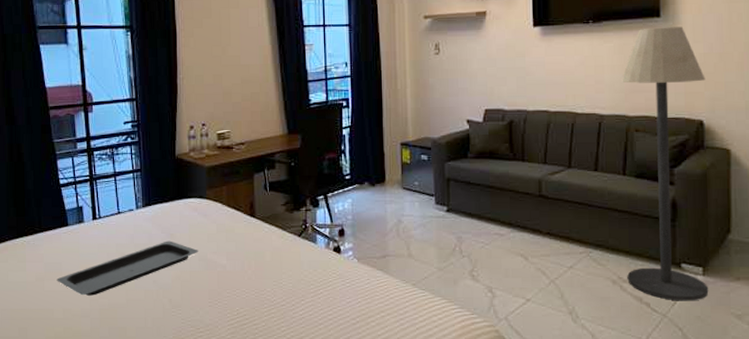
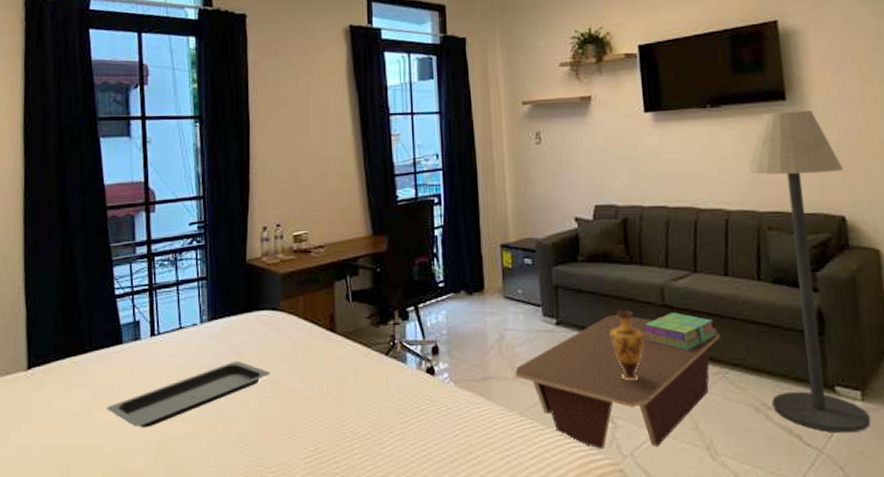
coffee table: none [410,204,587,314] -> present [515,315,720,449]
vase: none [493,199,521,259] -> present [610,309,644,381]
stack of books: none [520,202,585,234] -> present [641,313,717,351]

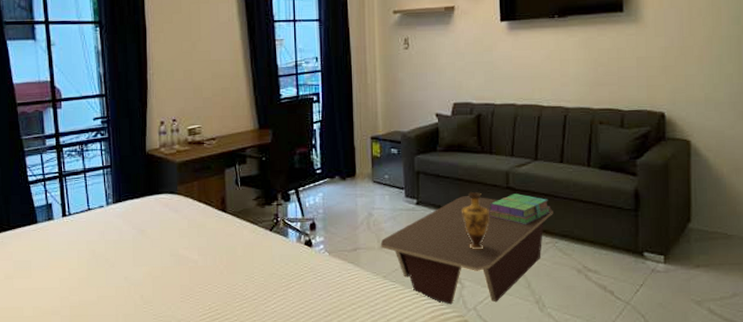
serving tray: present [107,361,270,428] -> none [26,237,170,293]
floor lamp: present [747,110,871,433] -> none [585,21,670,289]

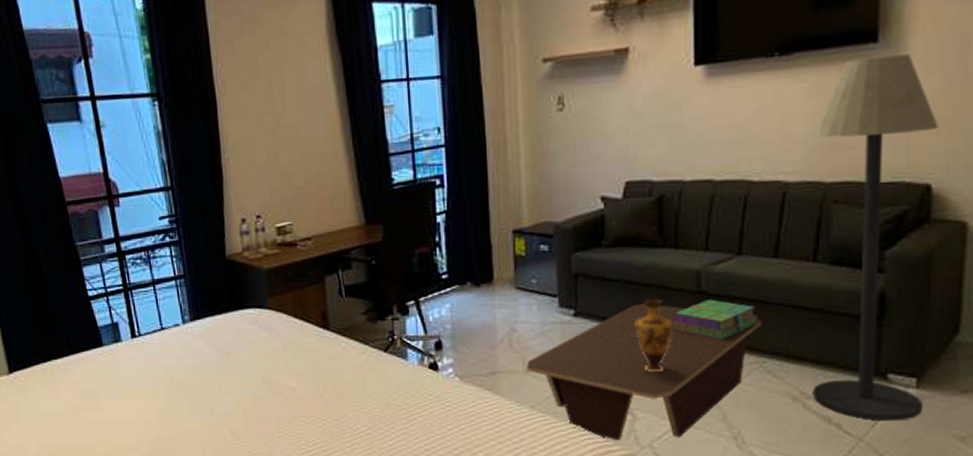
floor lamp: none [585,21,670,289] -> present [813,54,939,421]

